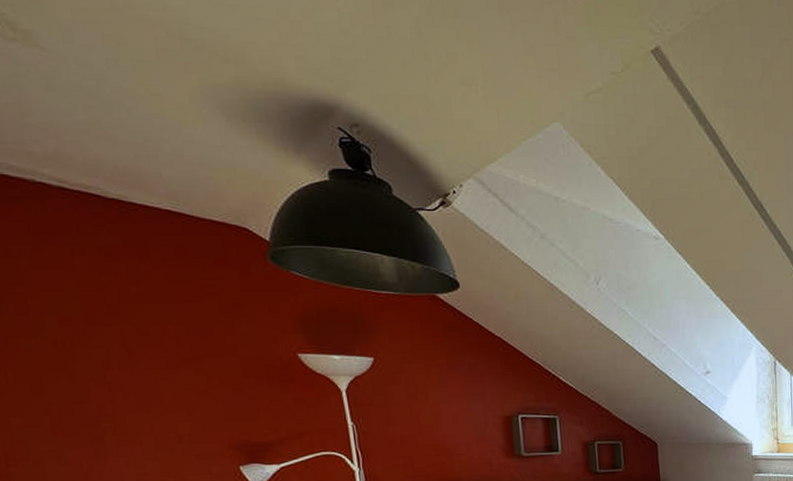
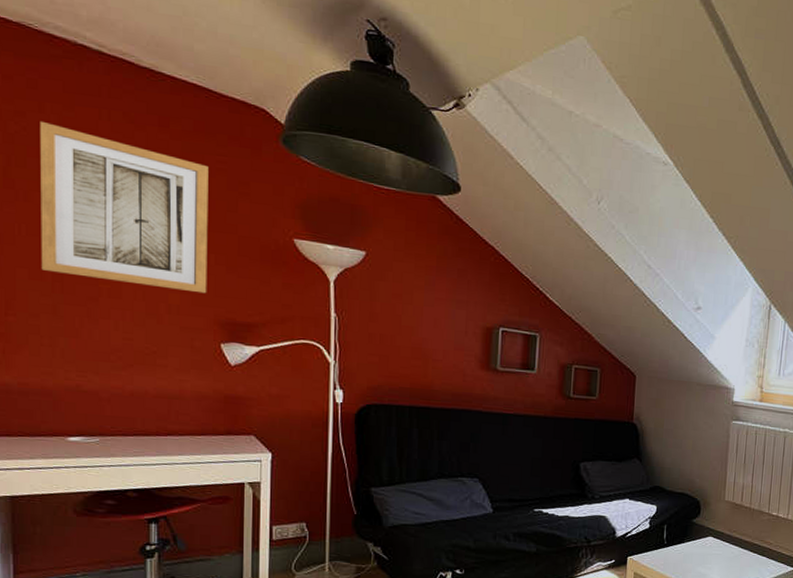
wall art: none [9,265,217,420] -> present [40,120,209,294]

